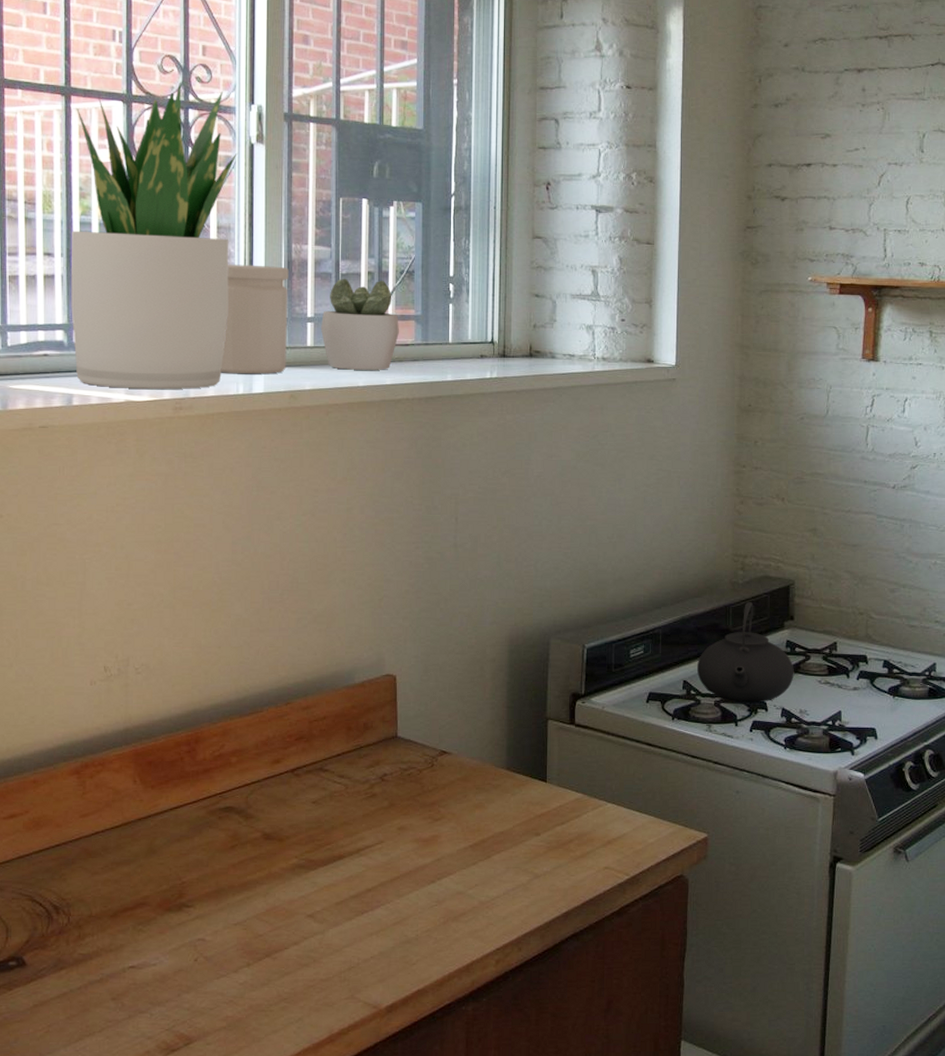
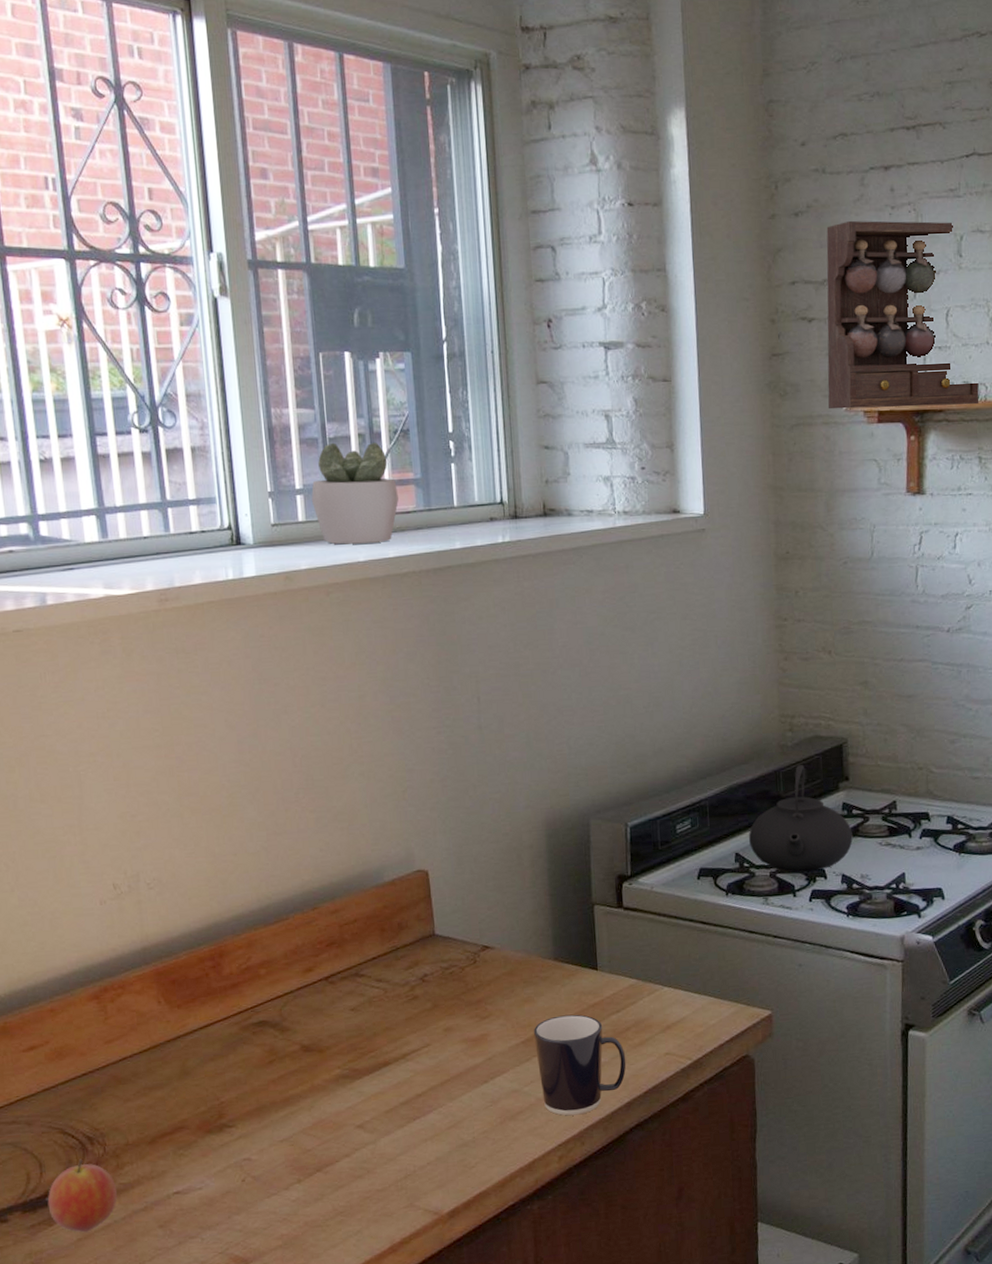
fruit: none [9,927,75,999] -> present [47,1159,117,1233]
planter: present [71,82,238,389] -> none [13,232,208,583]
jar: present [221,264,289,374] -> none [202,434,278,558]
mug: none [481,823,567,921] -> present [533,1014,626,1116]
spice rack: none [794,114,934,284] -> present [826,220,980,410]

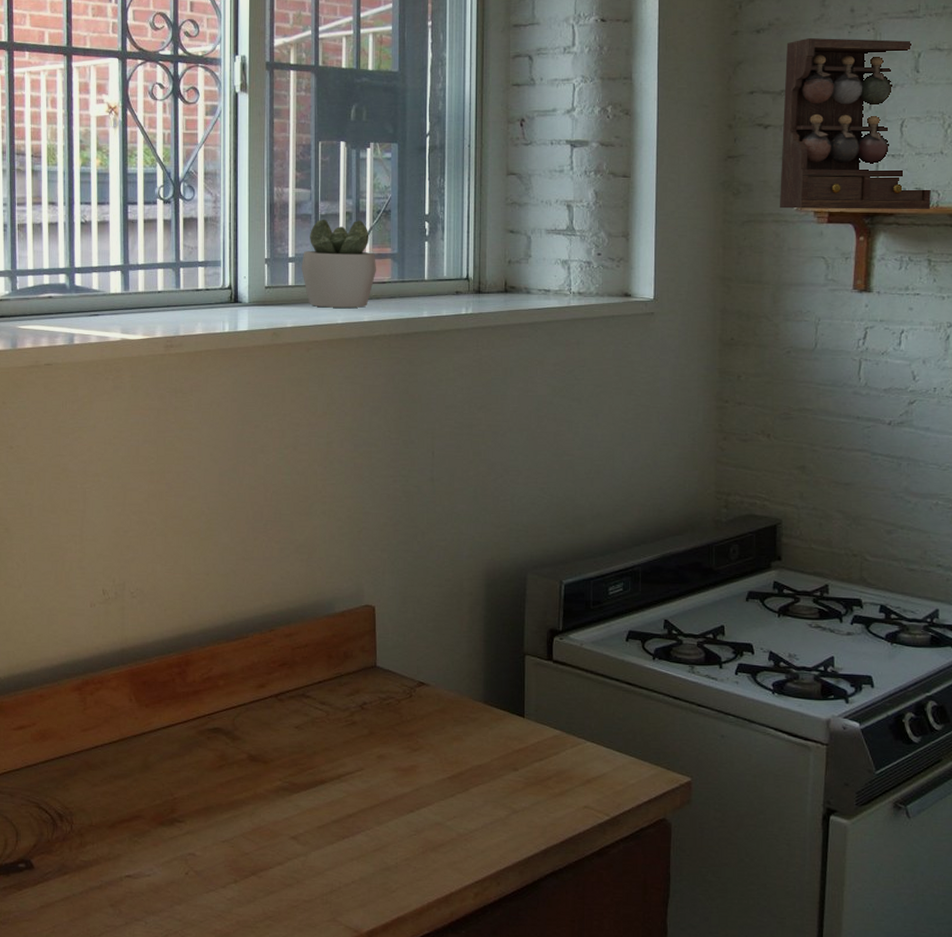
fruit: present [47,1159,117,1233] -> none [19,833,77,901]
mug: present [533,1014,626,1116] -> none [459,757,546,855]
teakettle: present [748,765,853,872] -> none [678,541,782,645]

